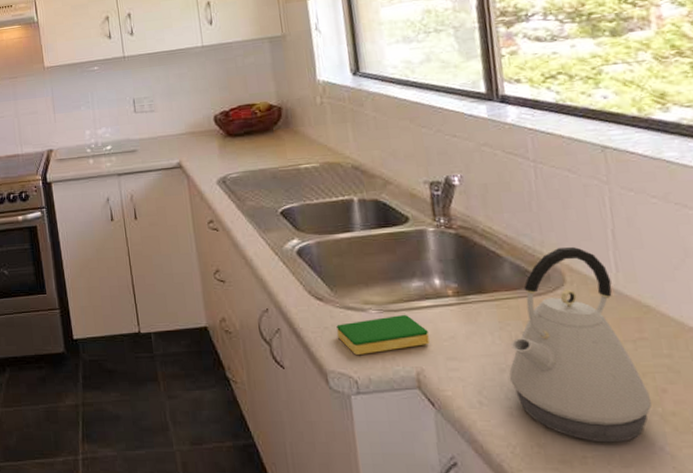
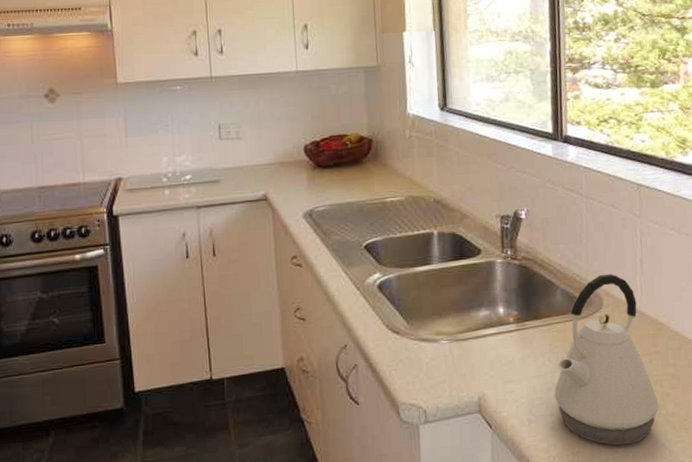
dish sponge: present [336,315,430,355] -> none [410,343,491,385]

